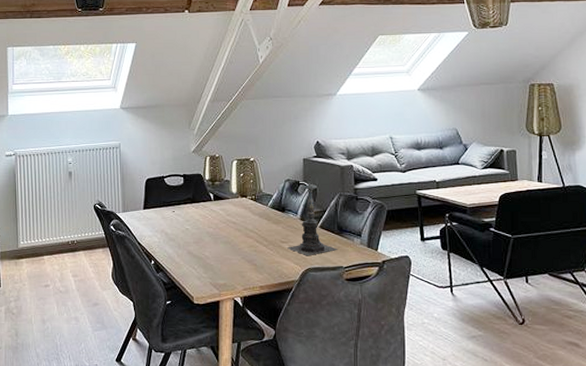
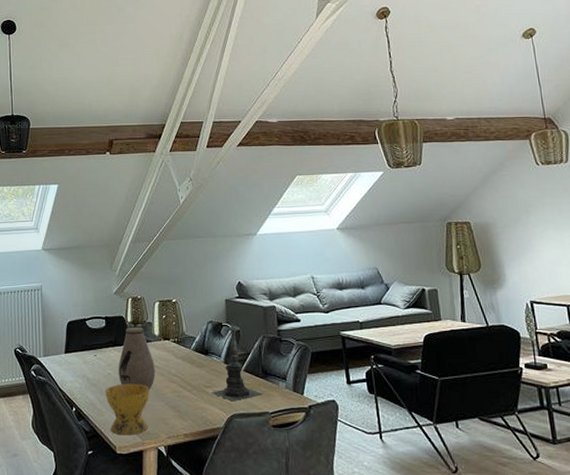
bowl: none [183,238,227,287] -> present [105,383,150,435]
vase: none [196,184,232,244] -> present [118,327,155,389]

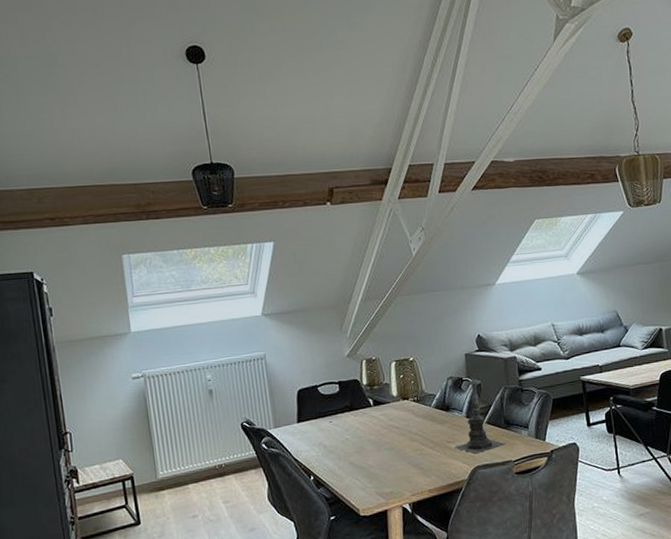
bowl: present [105,383,150,435] -> none [344,445,392,498]
vase: present [118,327,155,389] -> none [356,388,396,451]

